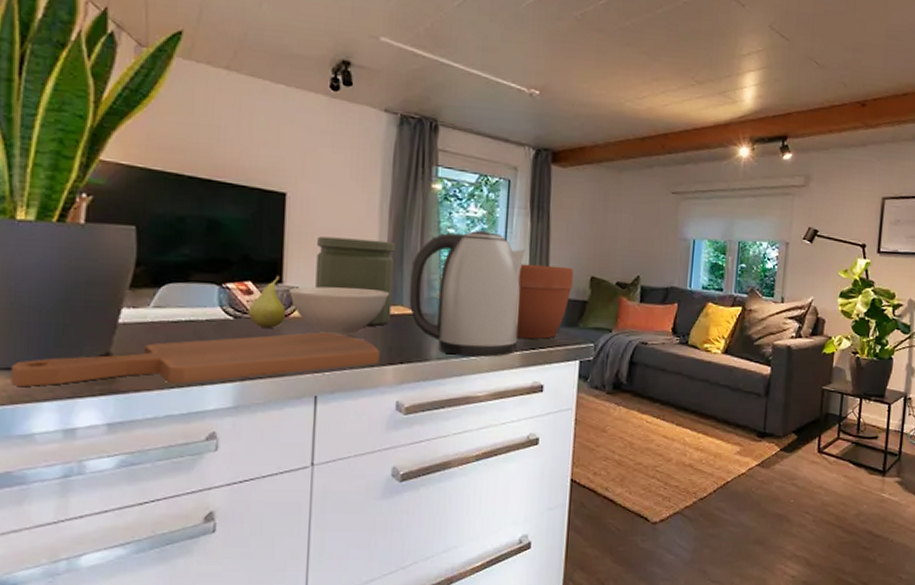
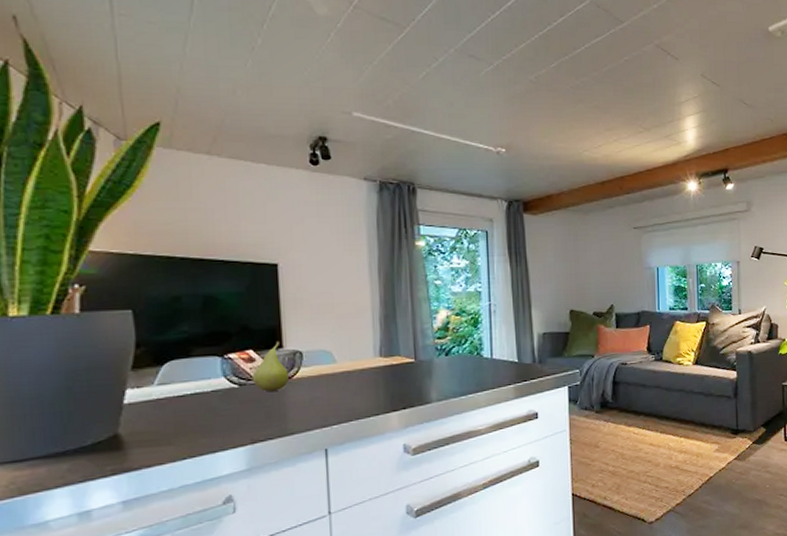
cutting board: present [10,332,380,388] -> none [17,388,384,478]
bowl: present [289,286,389,338] -> none [290,343,386,391]
jar: present [315,236,395,327] -> none [312,298,390,379]
kettle: present [409,230,525,358] -> none [404,278,510,396]
flowerpot: present [515,264,574,340] -> none [505,303,555,374]

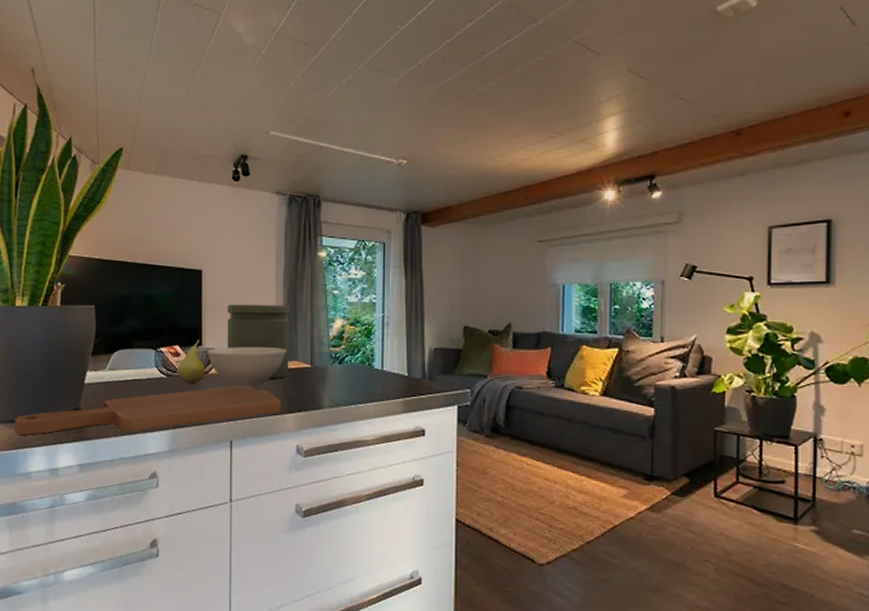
cutting board: none [17,388,384,478] -> present [14,386,281,436]
bowl: none [290,343,386,391] -> present [207,346,287,390]
jar: none [312,298,390,379] -> present [227,304,289,380]

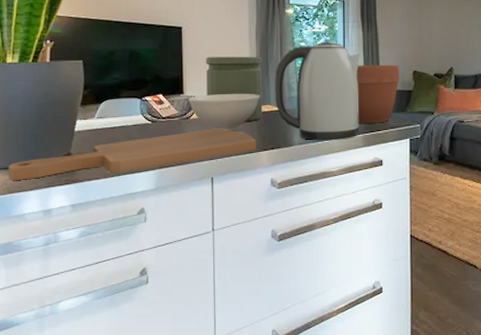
fruit: present [177,339,205,385] -> none [161,88,187,129]
kettle: none [303,289,402,405] -> present [274,41,360,141]
flowerpot: none [397,318,447,387] -> present [357,64,399,125]

